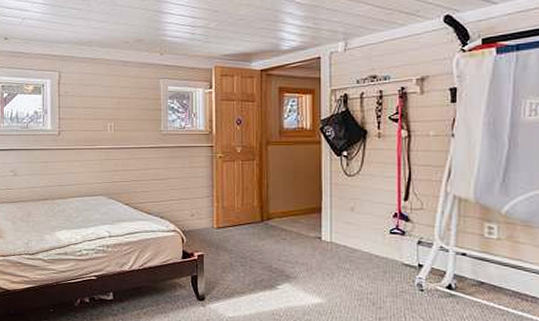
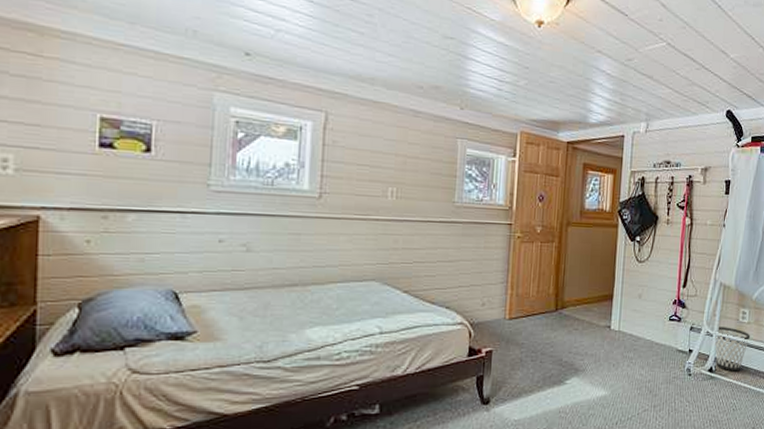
wastebasket: none [452,242,502,291] -> present [714,327,750,372]

